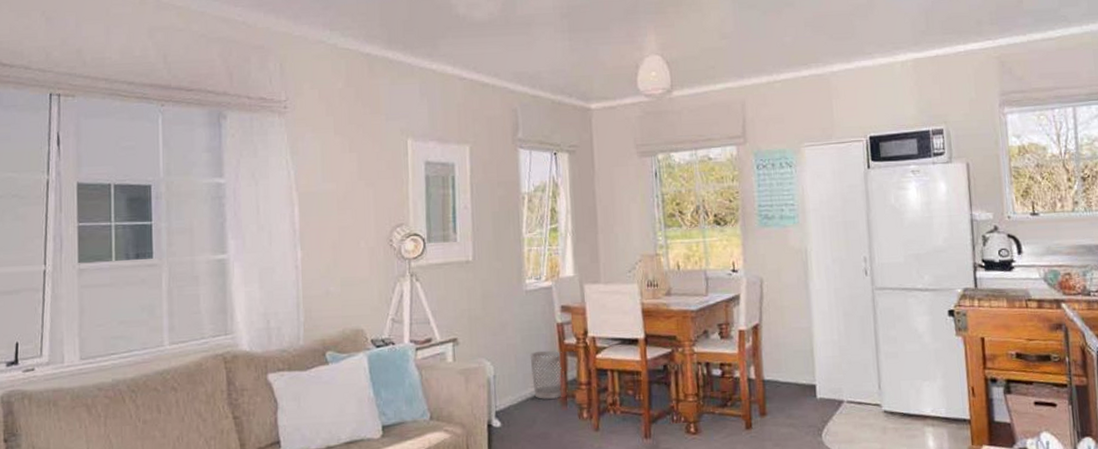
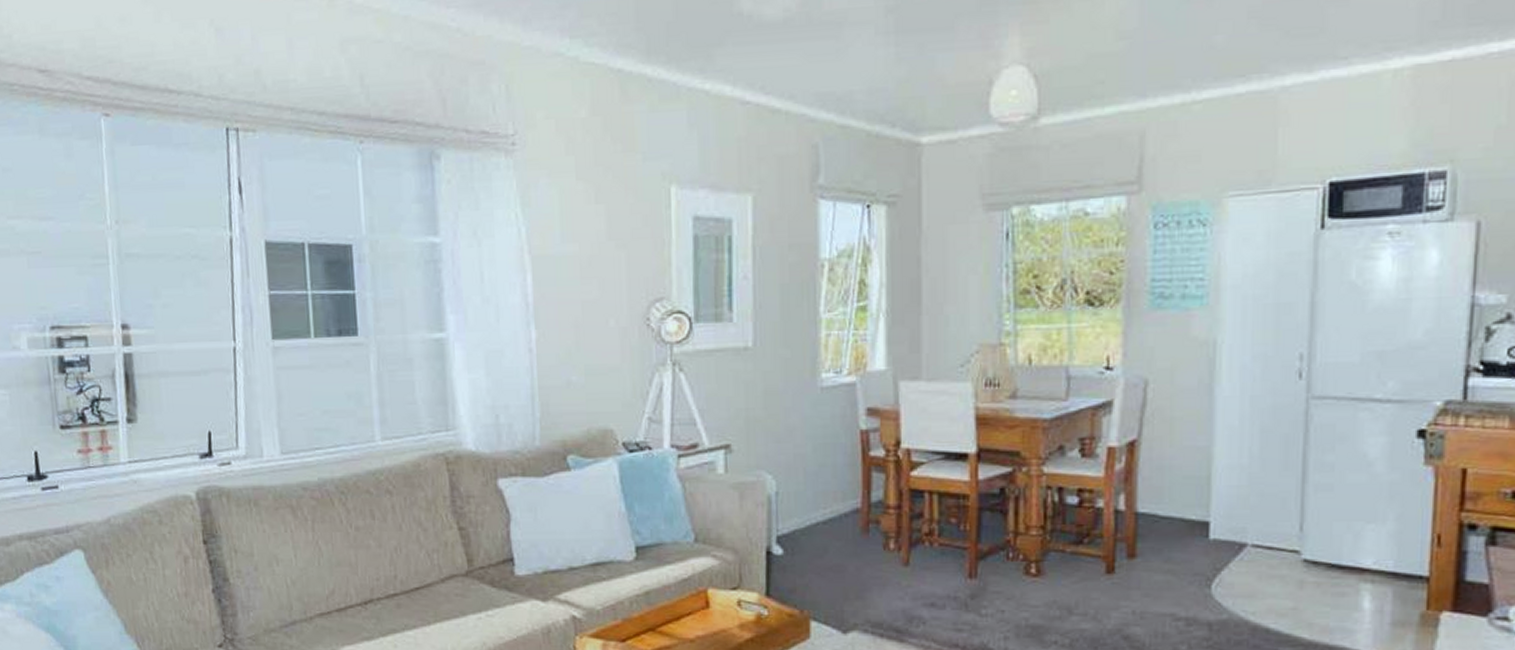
wastebasket: present [530,350,563,399] -> none [823,463,866,524]

